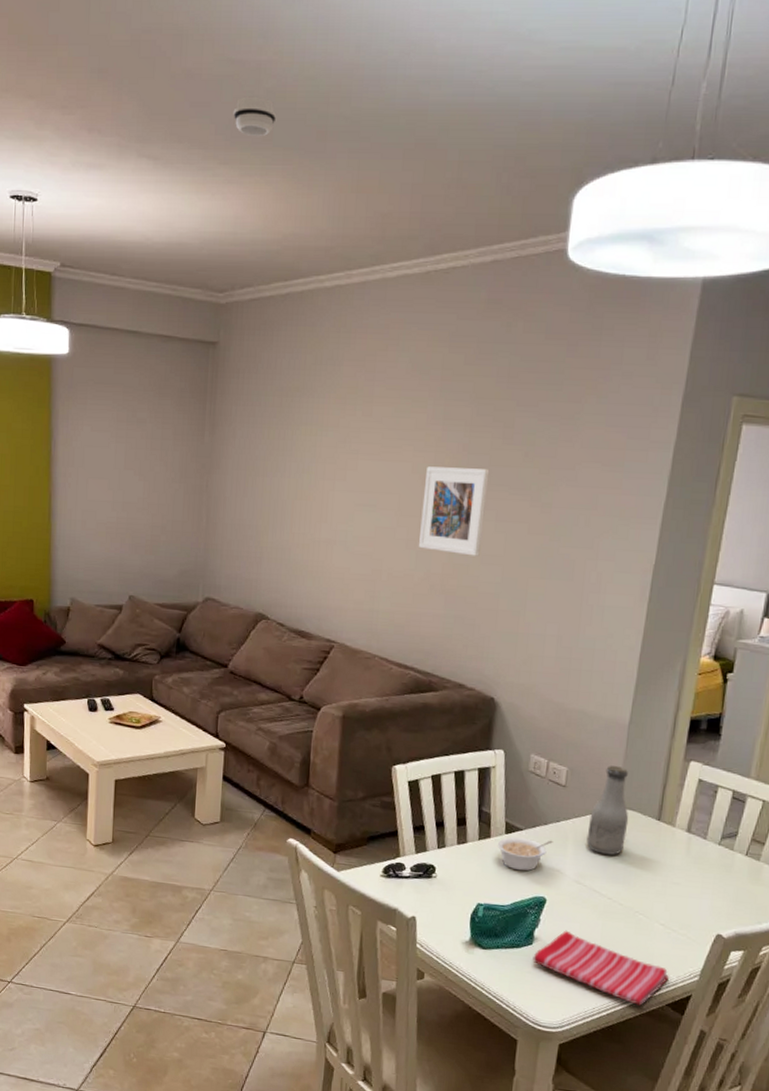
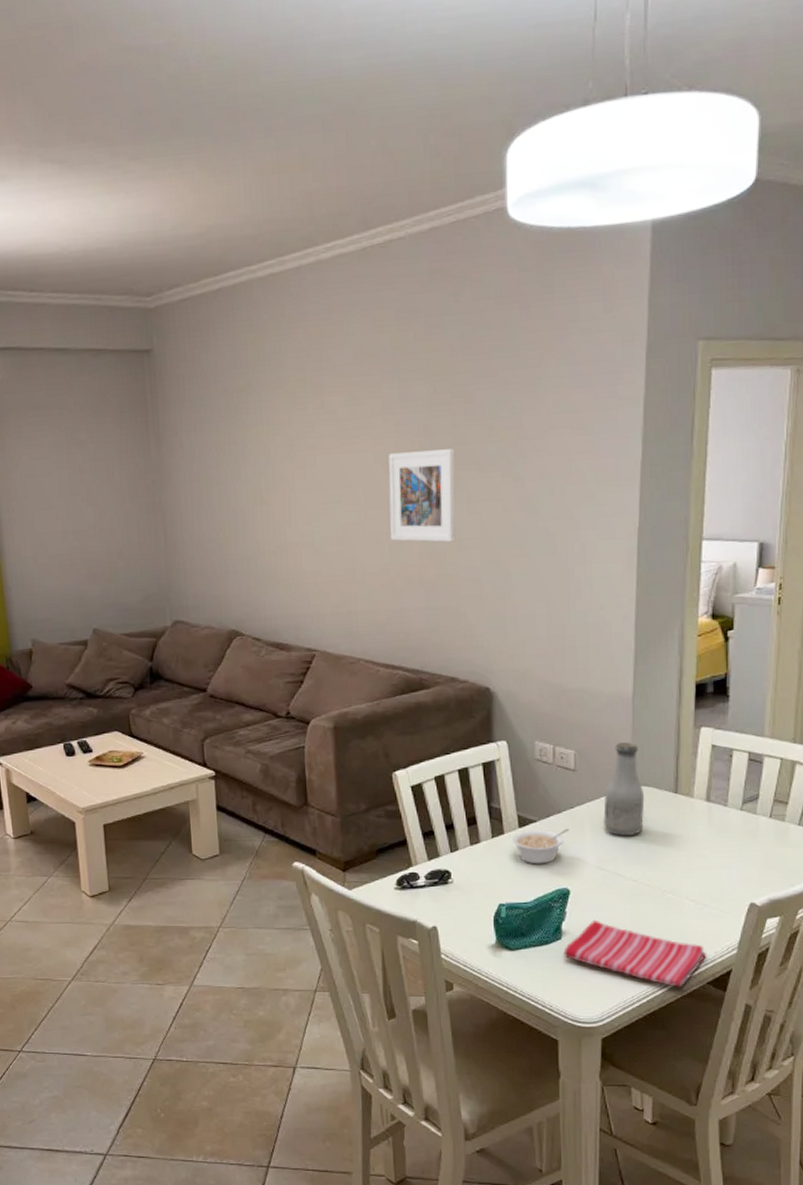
smoke detector: present [233,96,277,137] -> none [136,83,184,127]

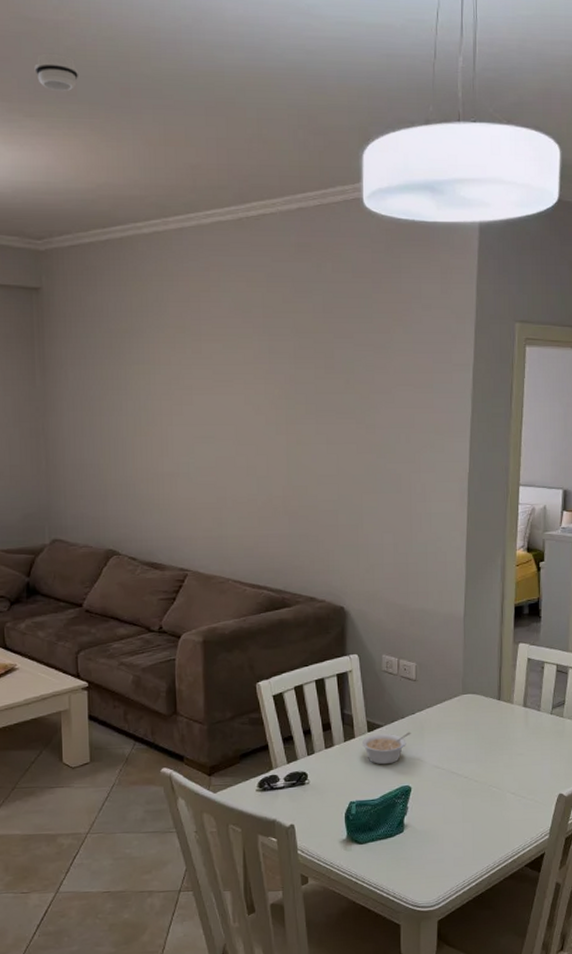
smoke detector: none [136,83,184,127] -> present [34,53,79,92]
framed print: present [388,449,456,542] -> none [258,397,317,478]
dish towel: present [563,919,707,987] -> none [405,813,525,871]
bottle: present [603,742,645,836] -> none [440,656,474,738]

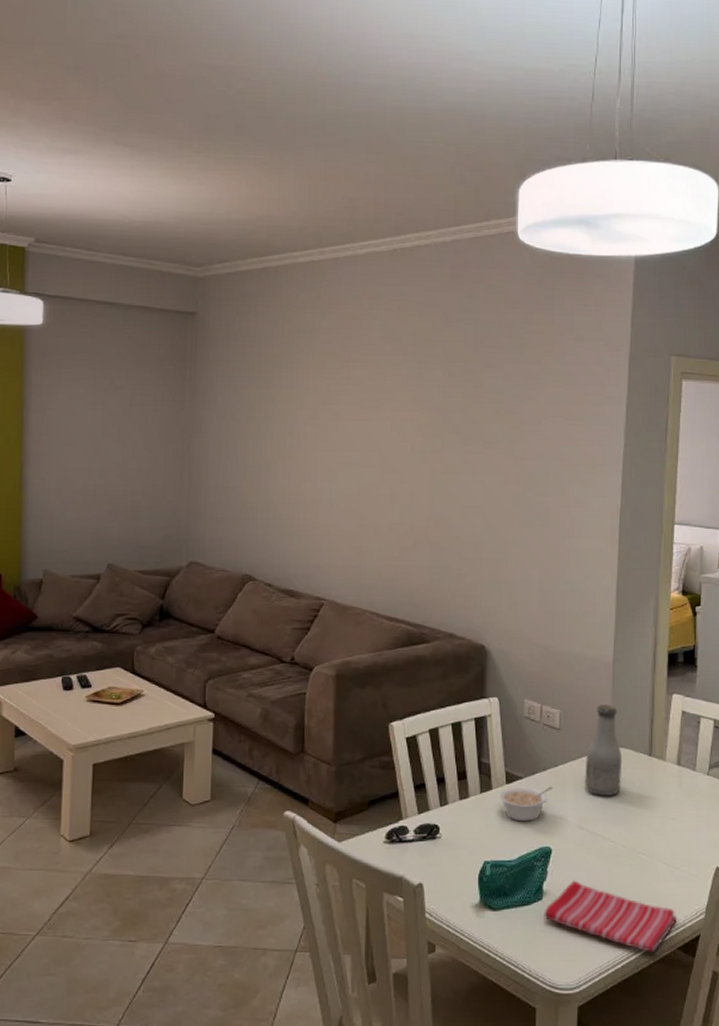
smoke detector: present [34,53,79,92] -> none [206,95,248,131]
dish towel: none [405,813,525,871] -> present [544,880,678,952]
bottle: none [440,656,474,738] -> present [585,705,623,796]

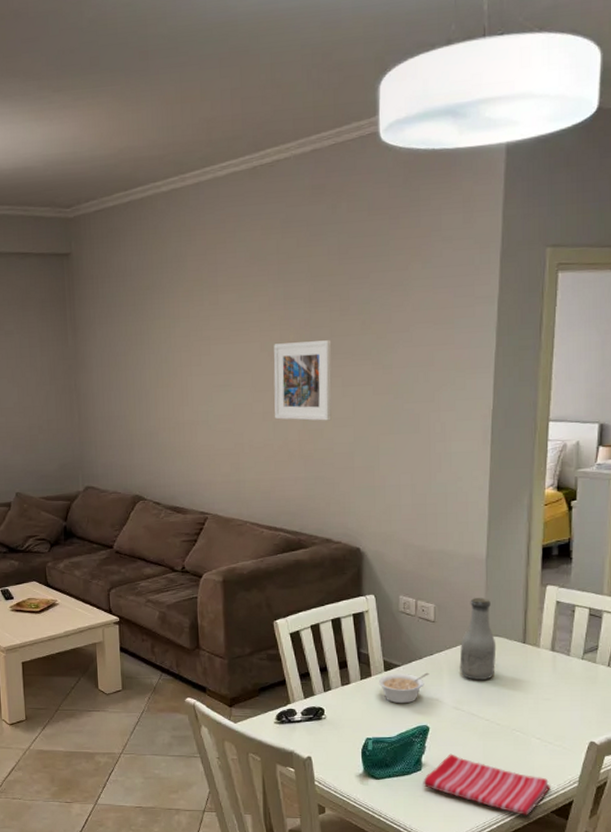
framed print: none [401,425,464,508] -> present [273,340,332,421]

